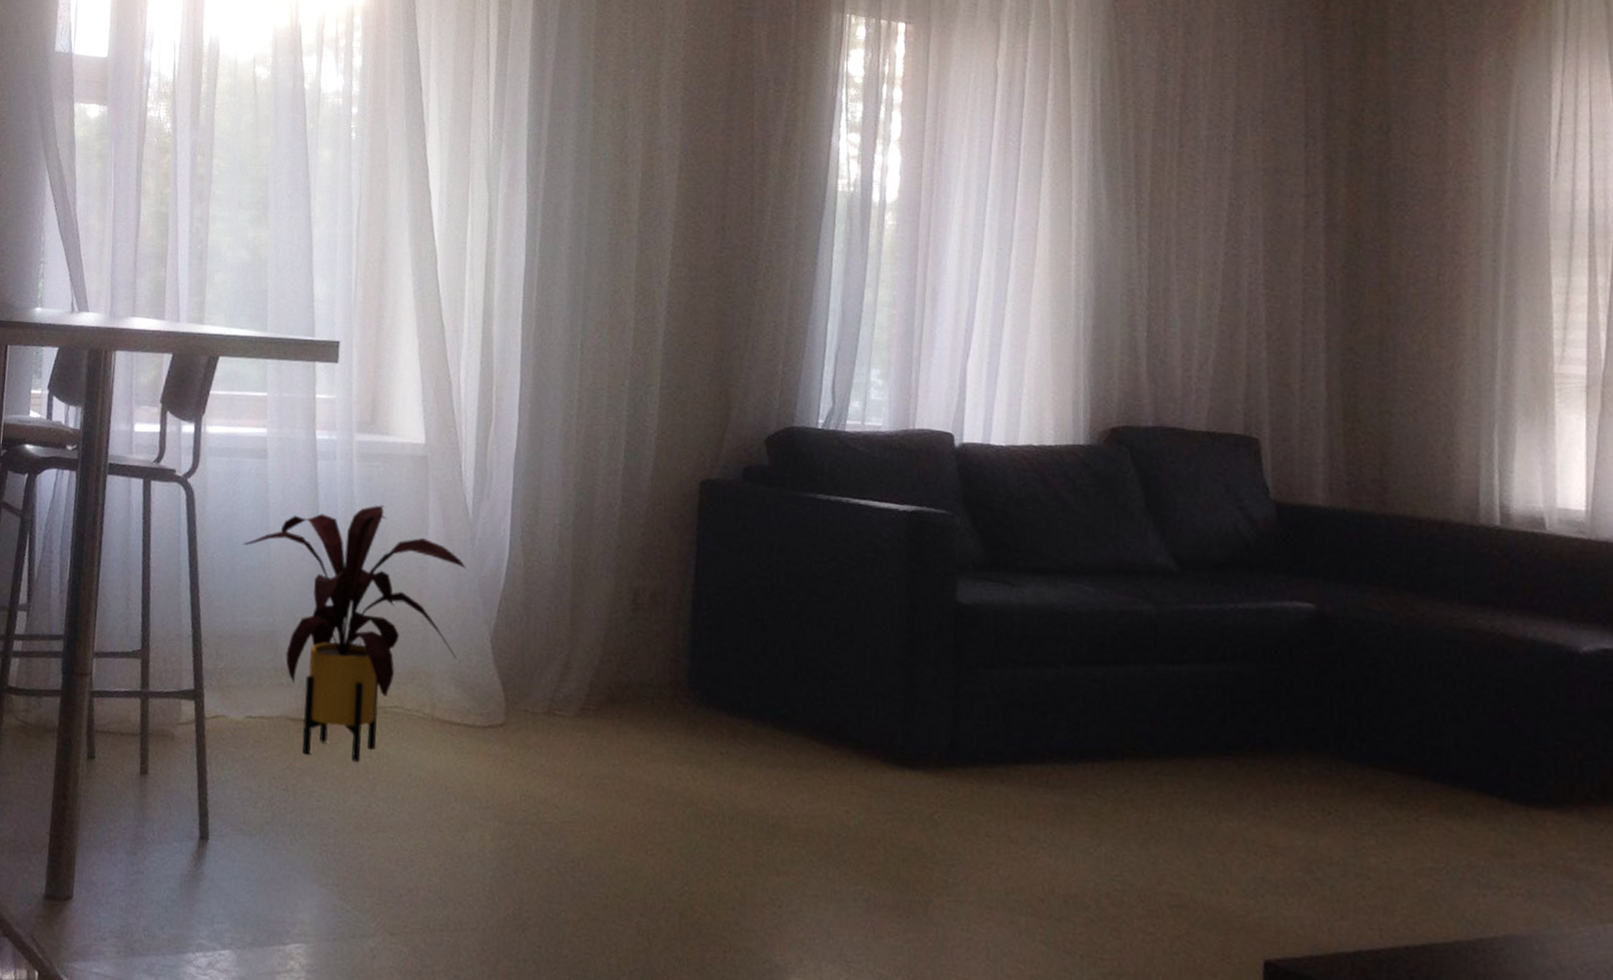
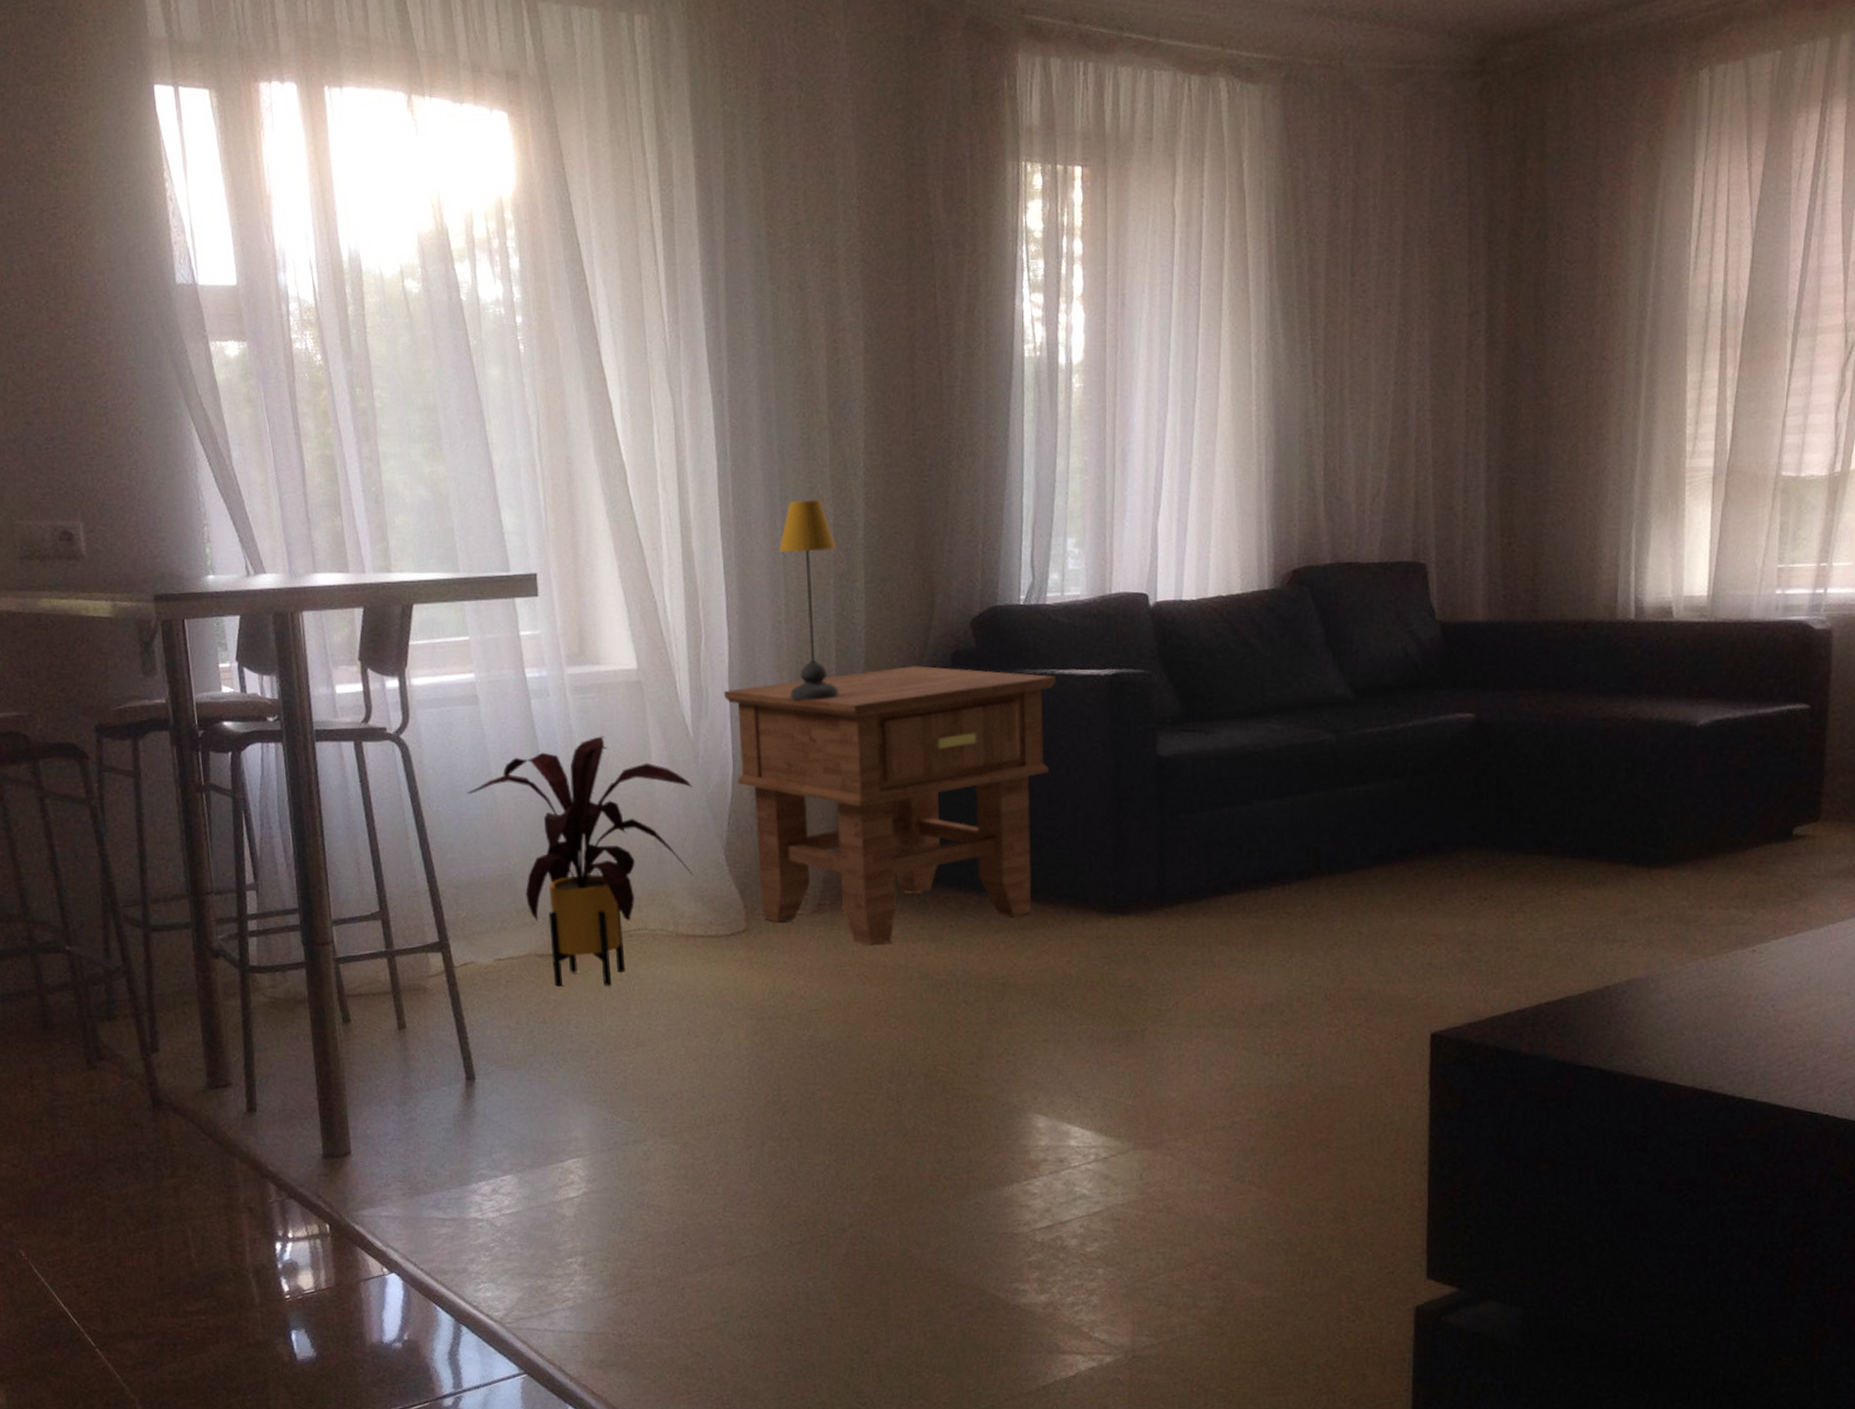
side table: none [508,475,851,762] -> present [724,665,1056,946]
table lamp: none [574,301,635,499] -> present [778,500,839,701]

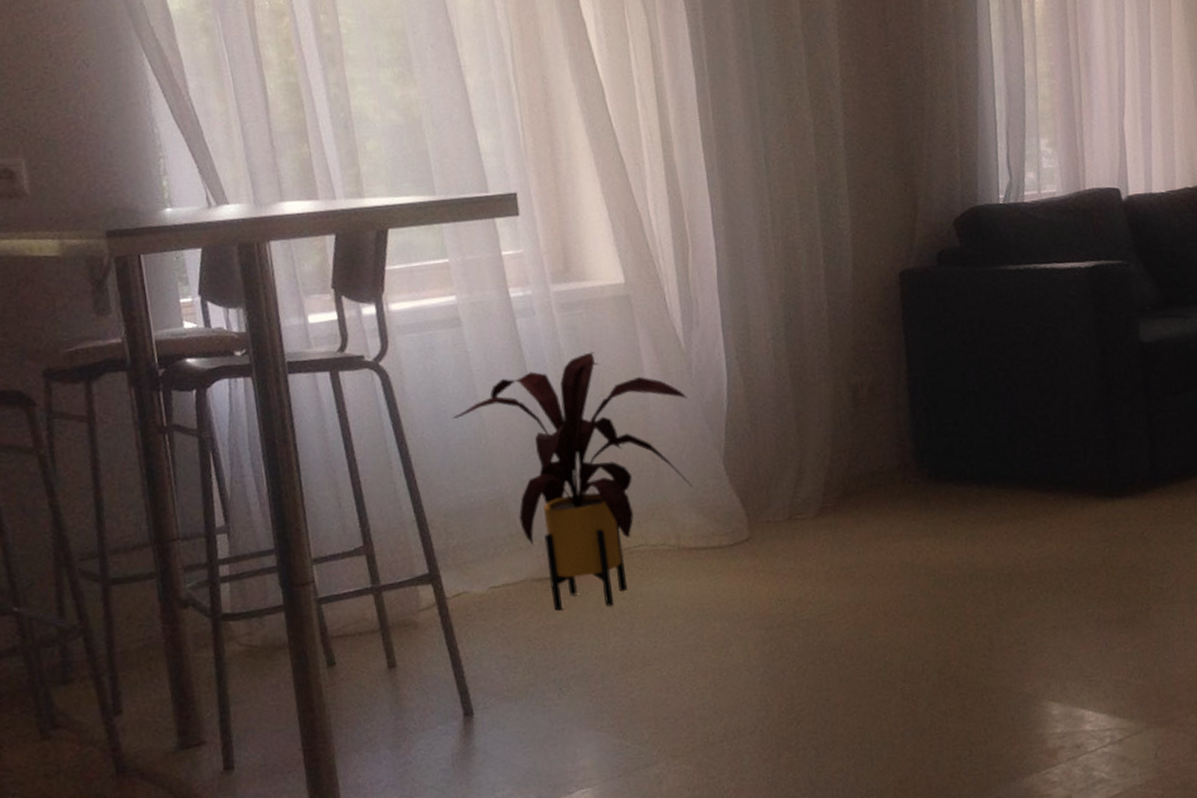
side table: present [724,665,1056,946] -> none [714,266,1039,546]
table lamp: present [778,500,839,701] -> none [761,111,830,307]

